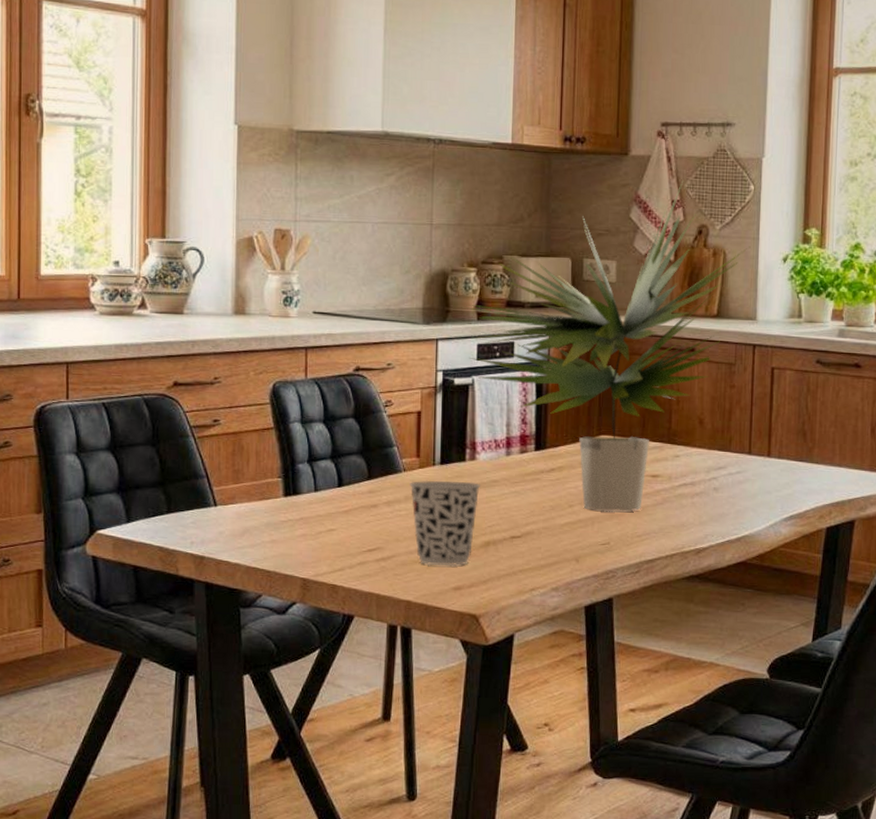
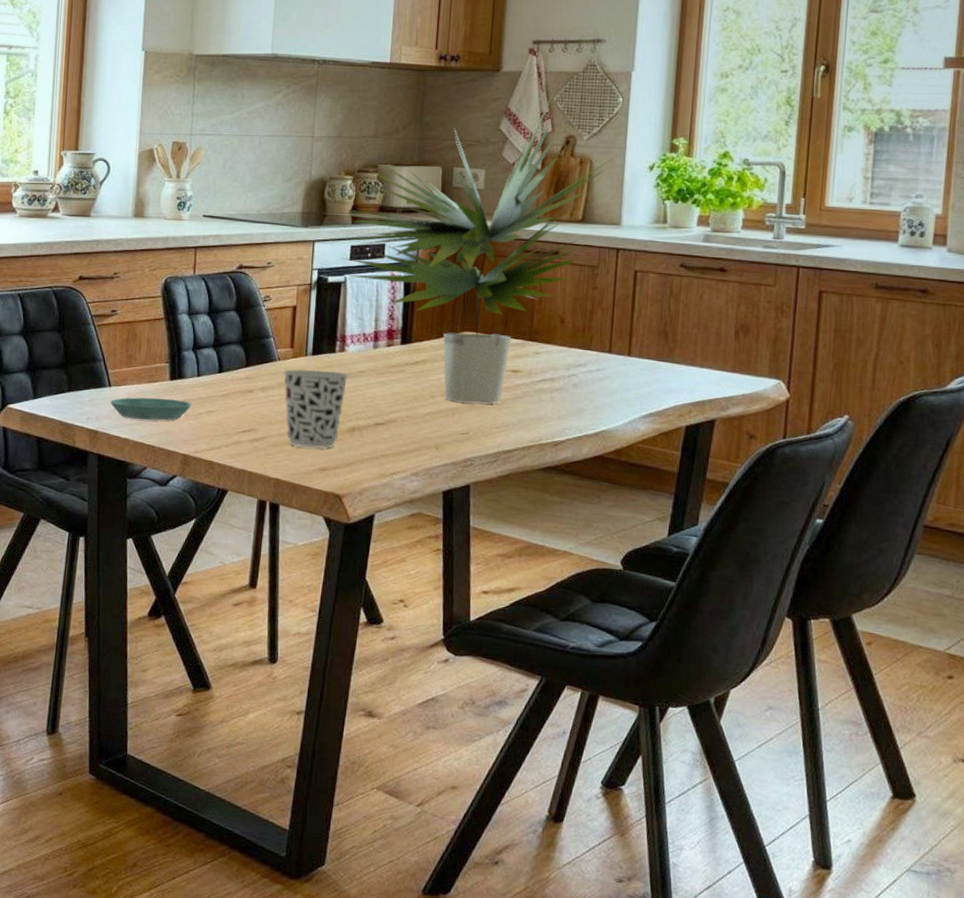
saucer: none [216,516,310,542] -> present [109,397,192,421]

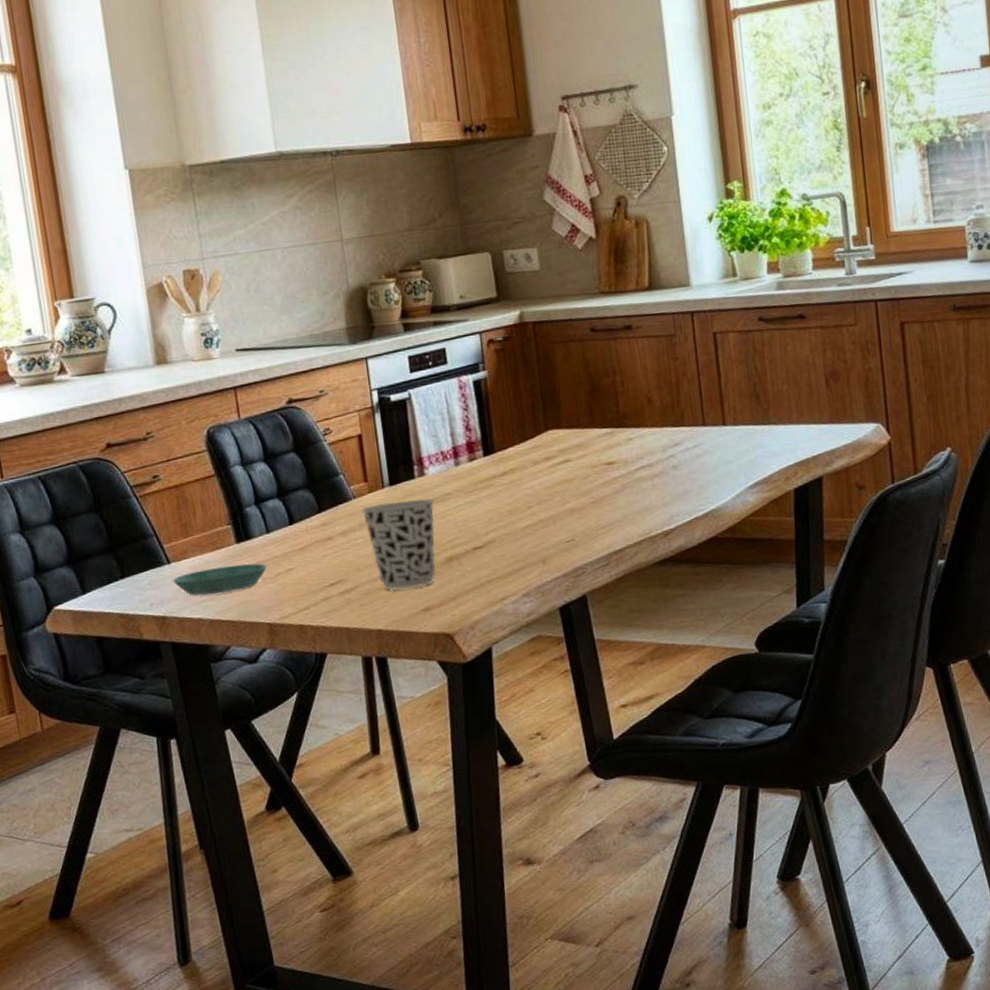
plant: present [342,95,617,404] -> none [390,154,673,508]

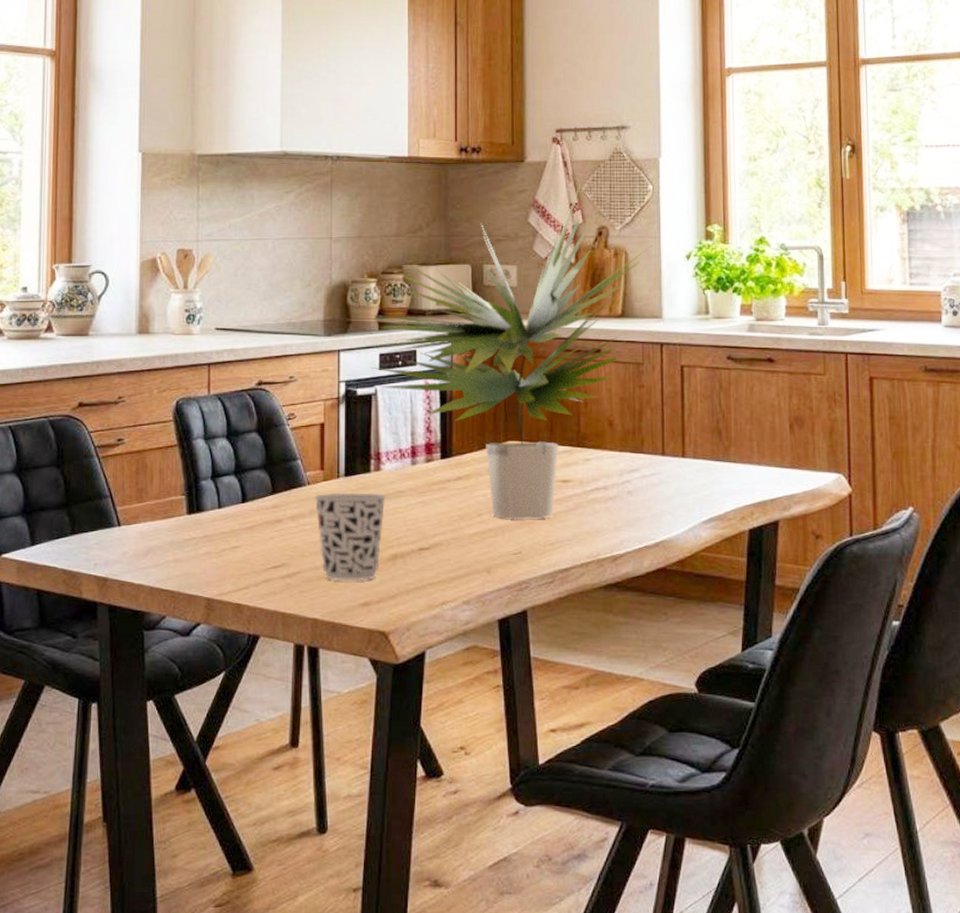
saucer: present [172,563,267,596] -> none [120,535,214,561]
plant: none [390,154,673,508] -> present [367,185,652,520]

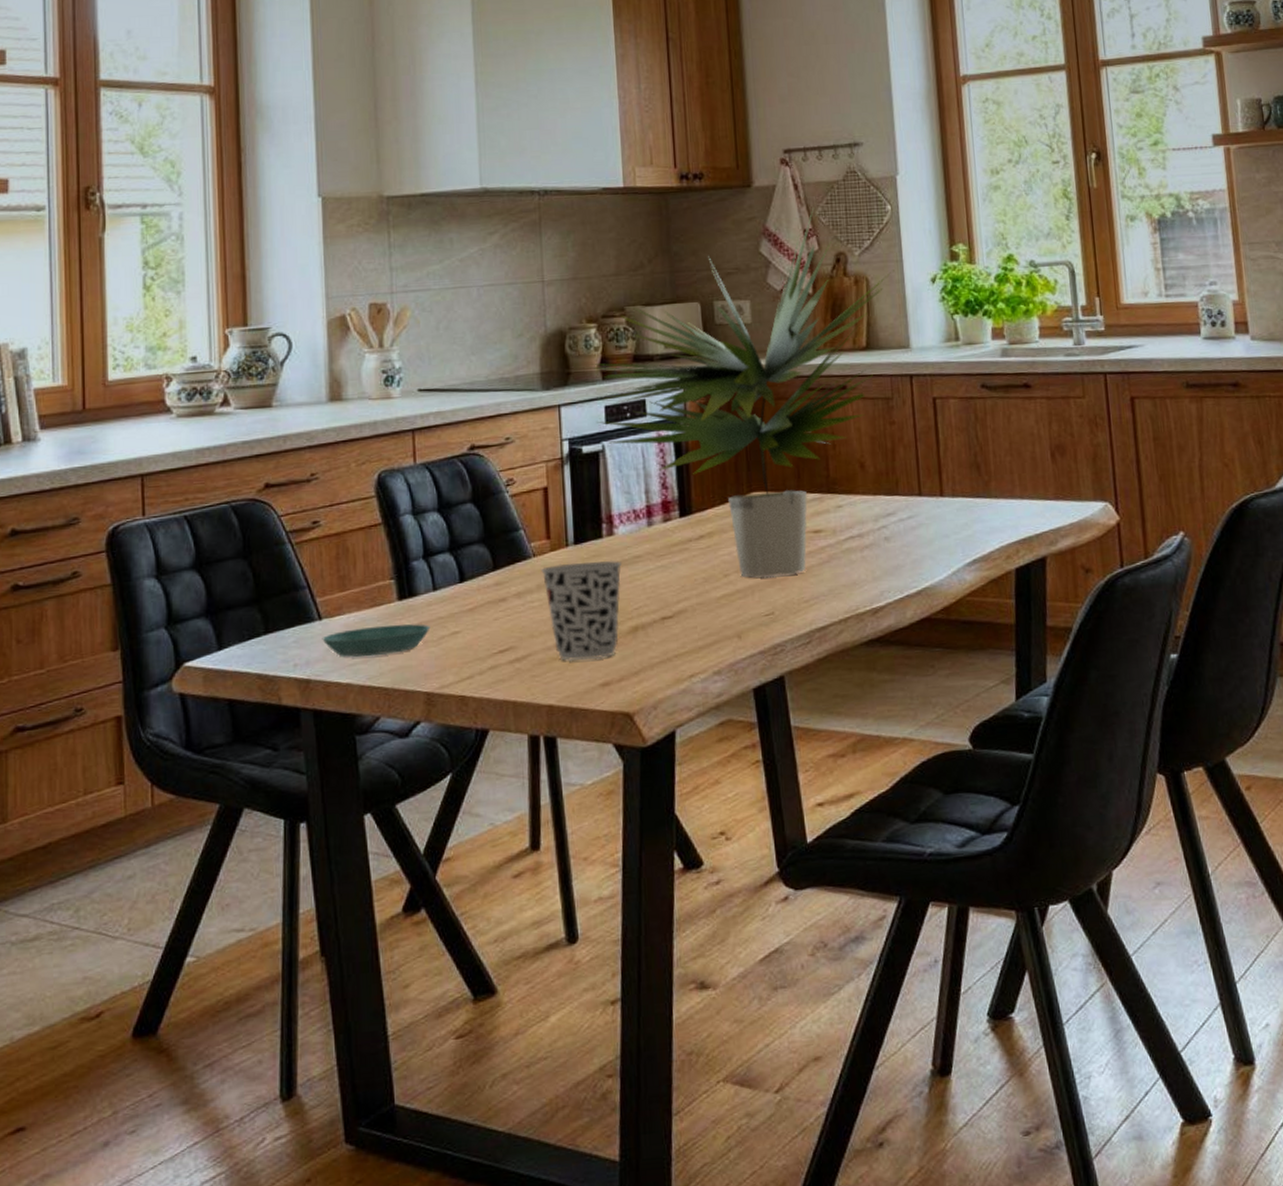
saucer: none [120,535,214,561] -> present [322,624,431,657]

